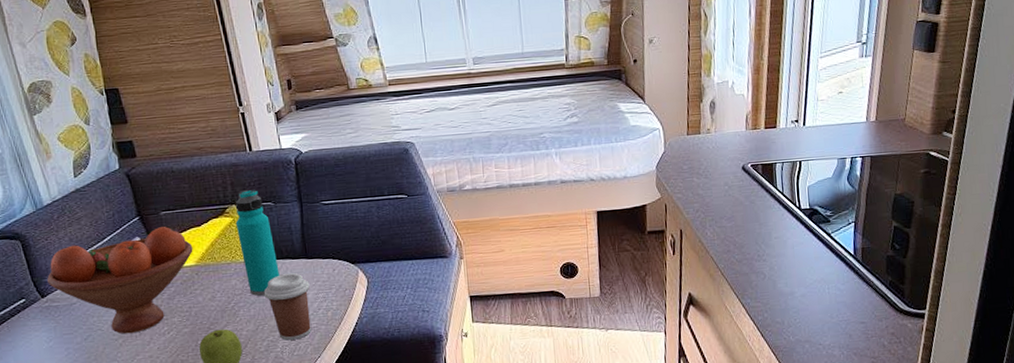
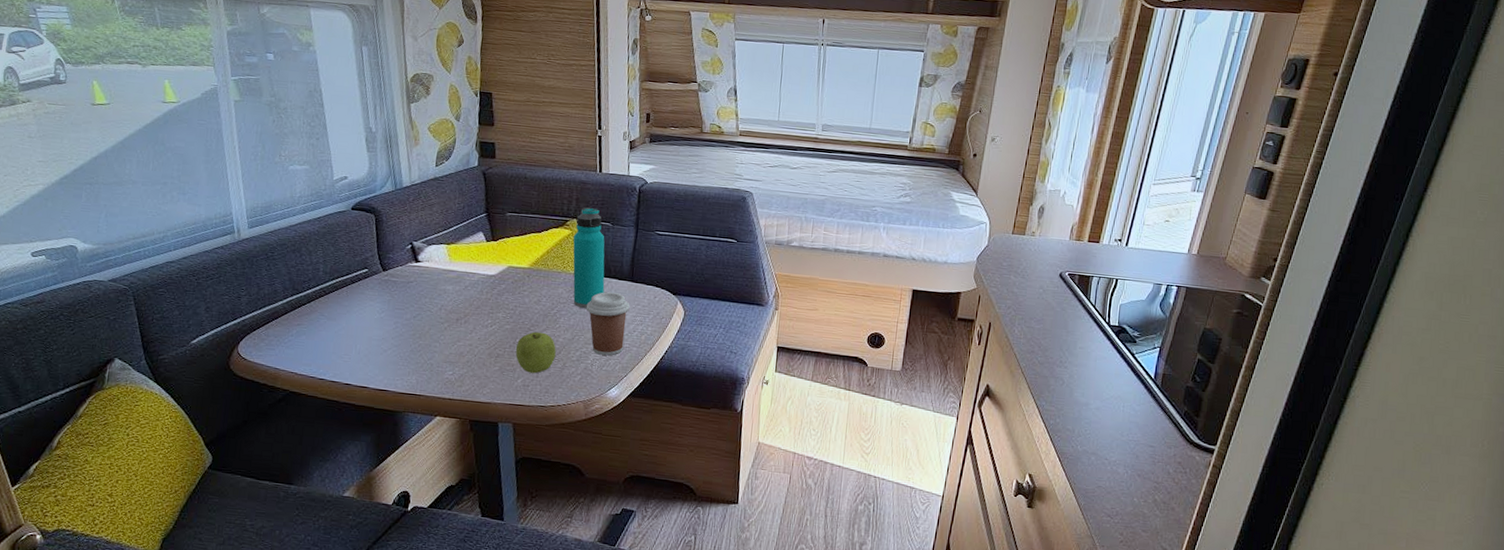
fruit bowl: present [47,226,193,334] -> none [391,226,530,320]

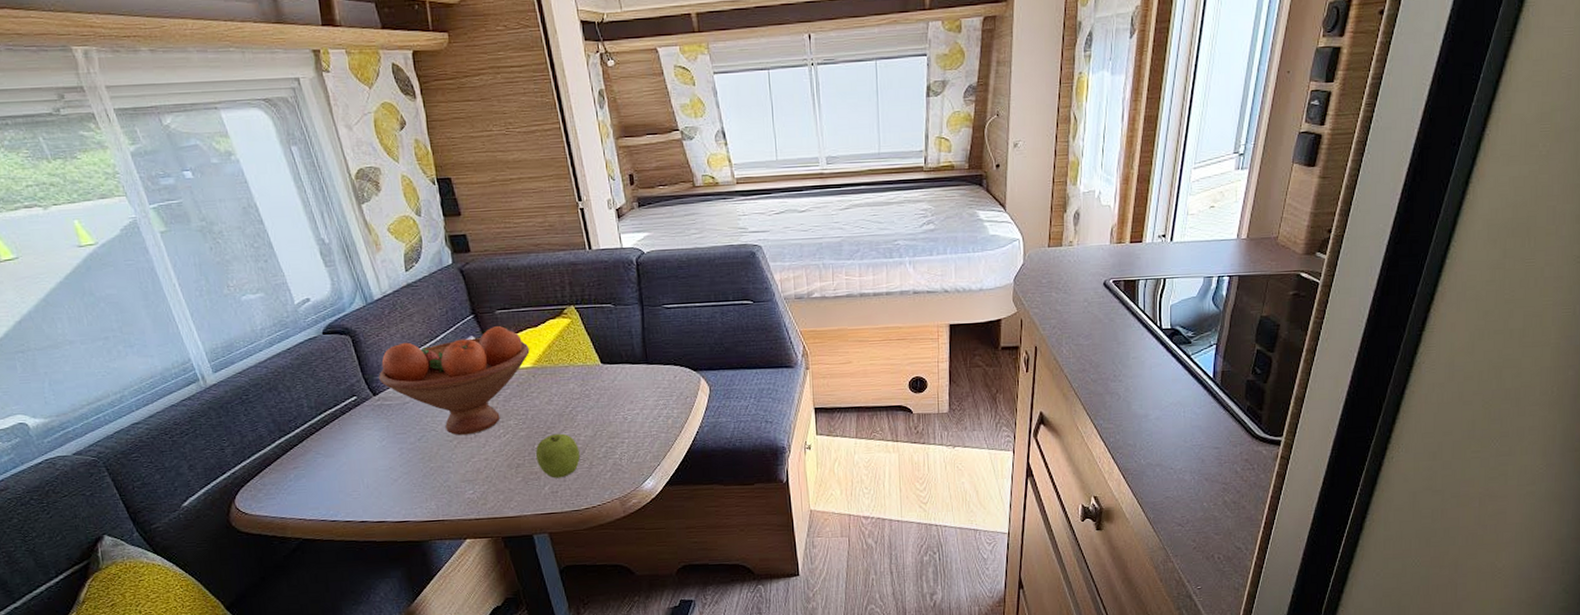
fruit bowl: none [391,226,530,320] -> present [379,326,530,436]
water bottle: present [573,207,605,309] -> none [573,290,619,402]
coffee cup: present [586,292,630,356] -> none [602,379,651,447]

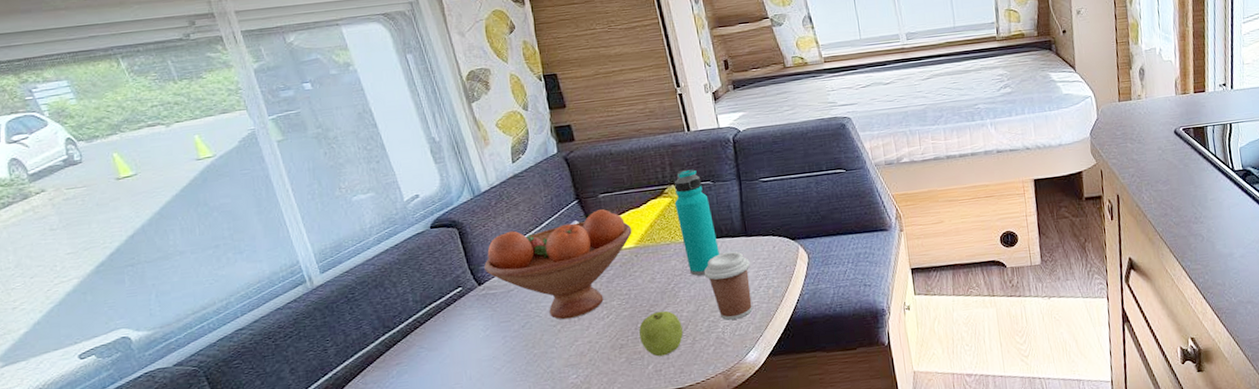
water bottle: none [573,290,619,402] -> present [674,169,720,276]
coffee cup: none [602,379,651,447] -> present [703,251,753,320]

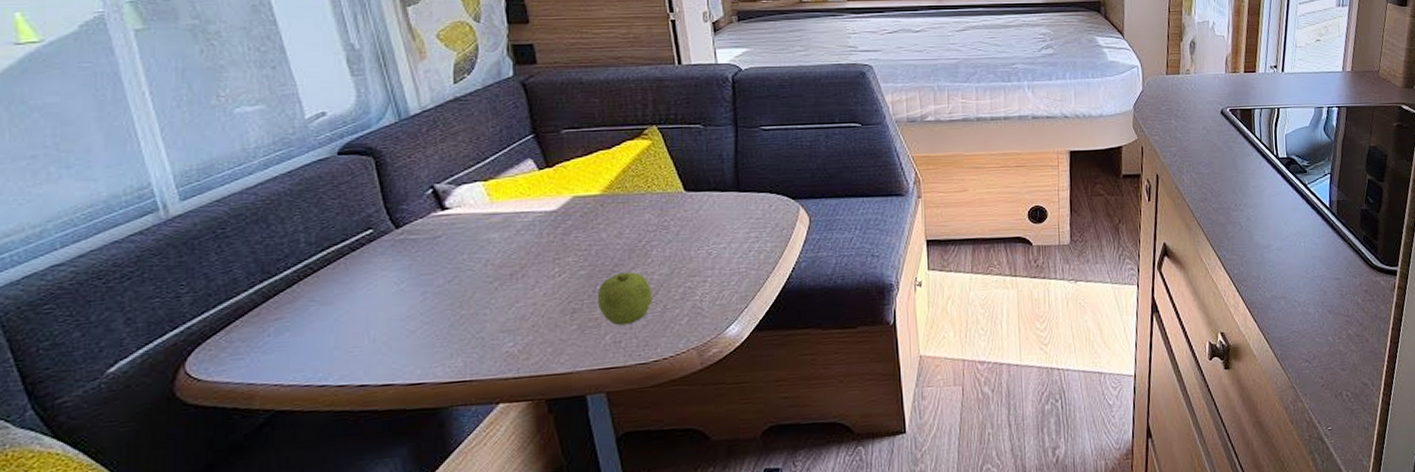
fruit bowl: present [484,209,632,320] -> none [406,147,599,276]
water bottle: present [674,169,720,276] -> none [655,108,705,234]
coffee cup: present [703,251,753,320] -> none [683,208,740,287]

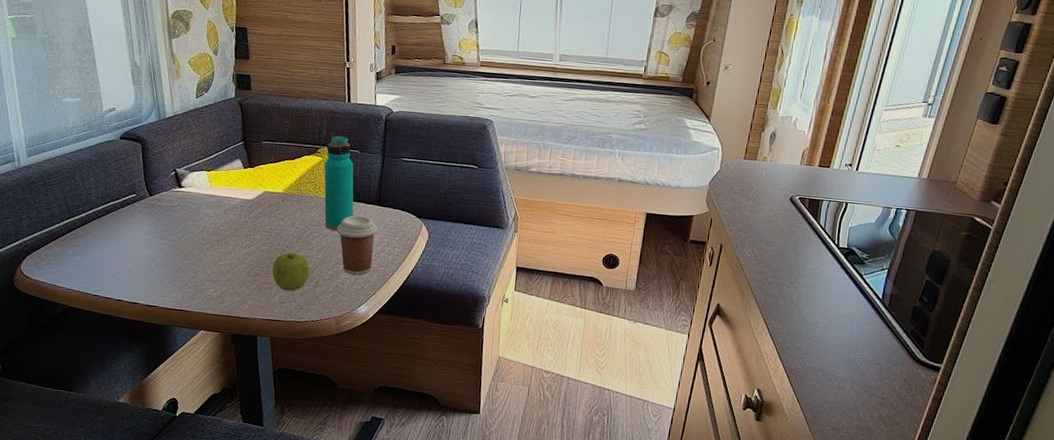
water bottle: none [655,108,705,234] -> present [324,135,354,231]
coffee cup: none [683,208,740,287] -> present [336,215,378,275]

